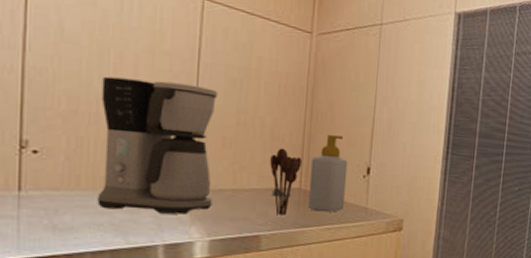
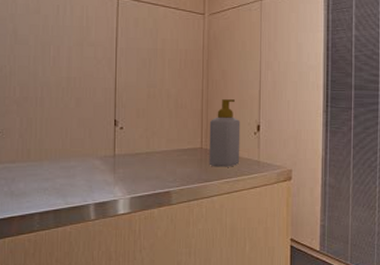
coffee maker: present [97,76,219,215] -> none [43,67,132,177]
utensil holder: present [270,148,302,215] -> none [176,114,202,172]

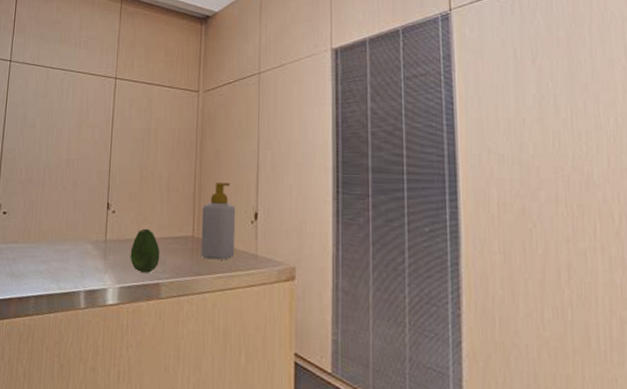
fruit: none [140,142,170,183] -> present [130,228,160,273]

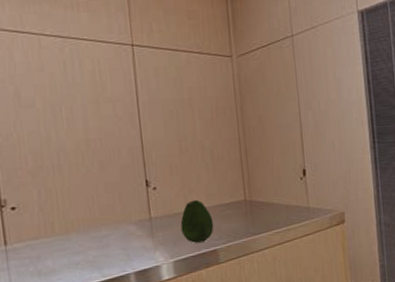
soap bottle: present [200,183,236,260] -> none [250,145,289,218]

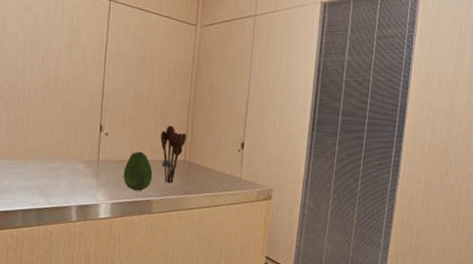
utensil holder: none [214,165,243,228] -> present [160,125,187,184]

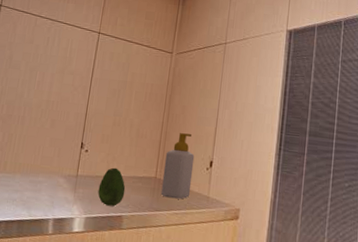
utensil holder: present [160,125,187,184] -> none [133,143,159,200]
soap bottle: none [191,114,225,182] -> present [160,133,195,199]

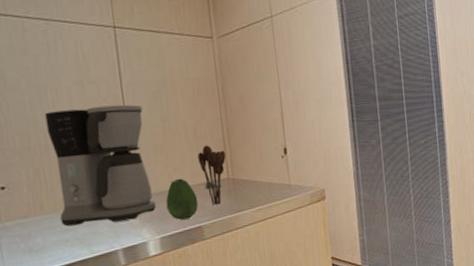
coffee maker: none [15,90,103,195] -> present [44,104,157,227]
utensil holder: none [133,143,159,200] -> present [198,145,226,205]
soap bottle: present [160,133,195,199] -> none [233,124,271,196]

